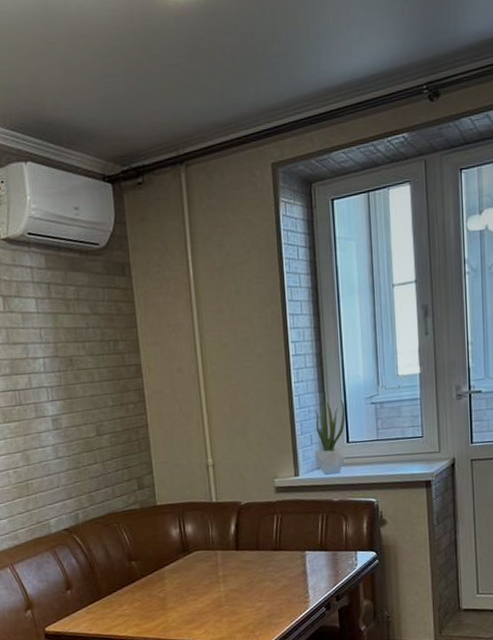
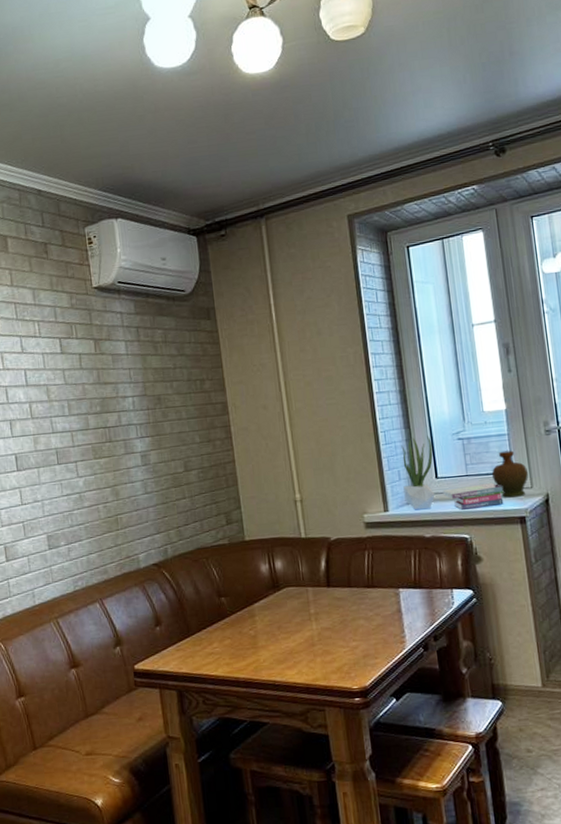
books: none [353,447,412,475] -> present [442,483,504,511]
decorative vase: none [401,415,437,463] -> present [491,450,528,499]

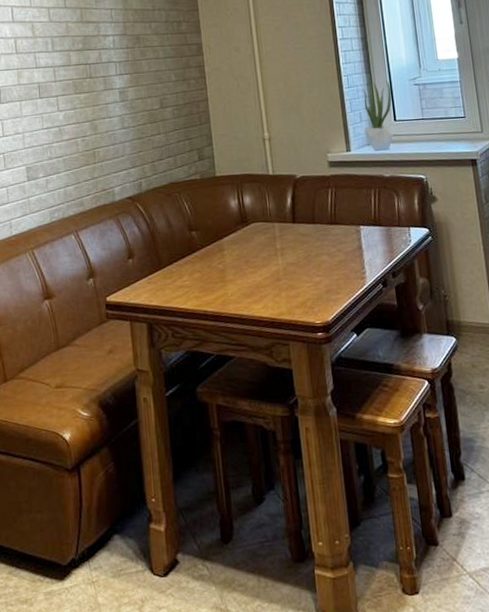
books: present [442,483,504,511] -> none [400,126,457,153]
decorative vase: present [491,450,528,499] -> none [445,96,479,142]

